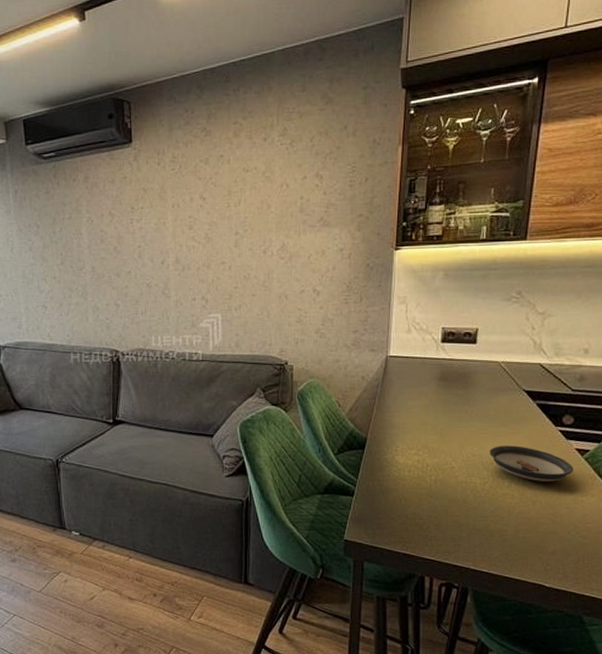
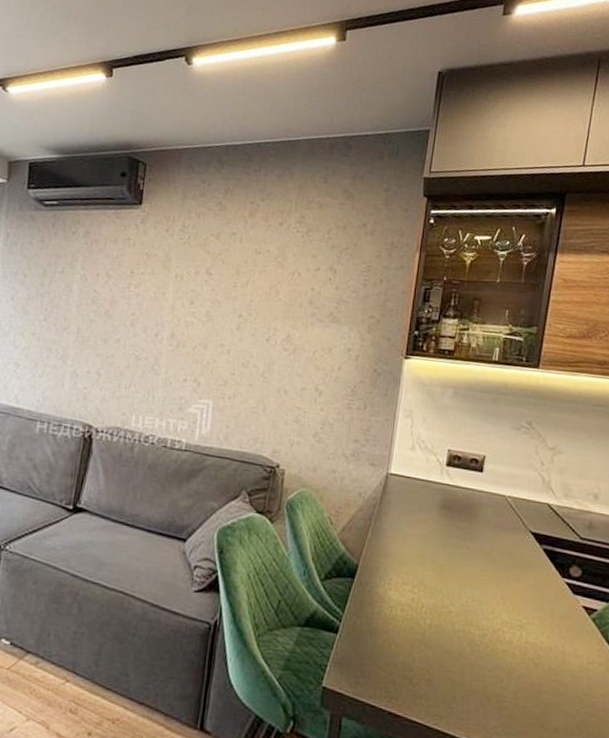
saucer: present [489,446,574,482] -> none [491,592,581,643]

